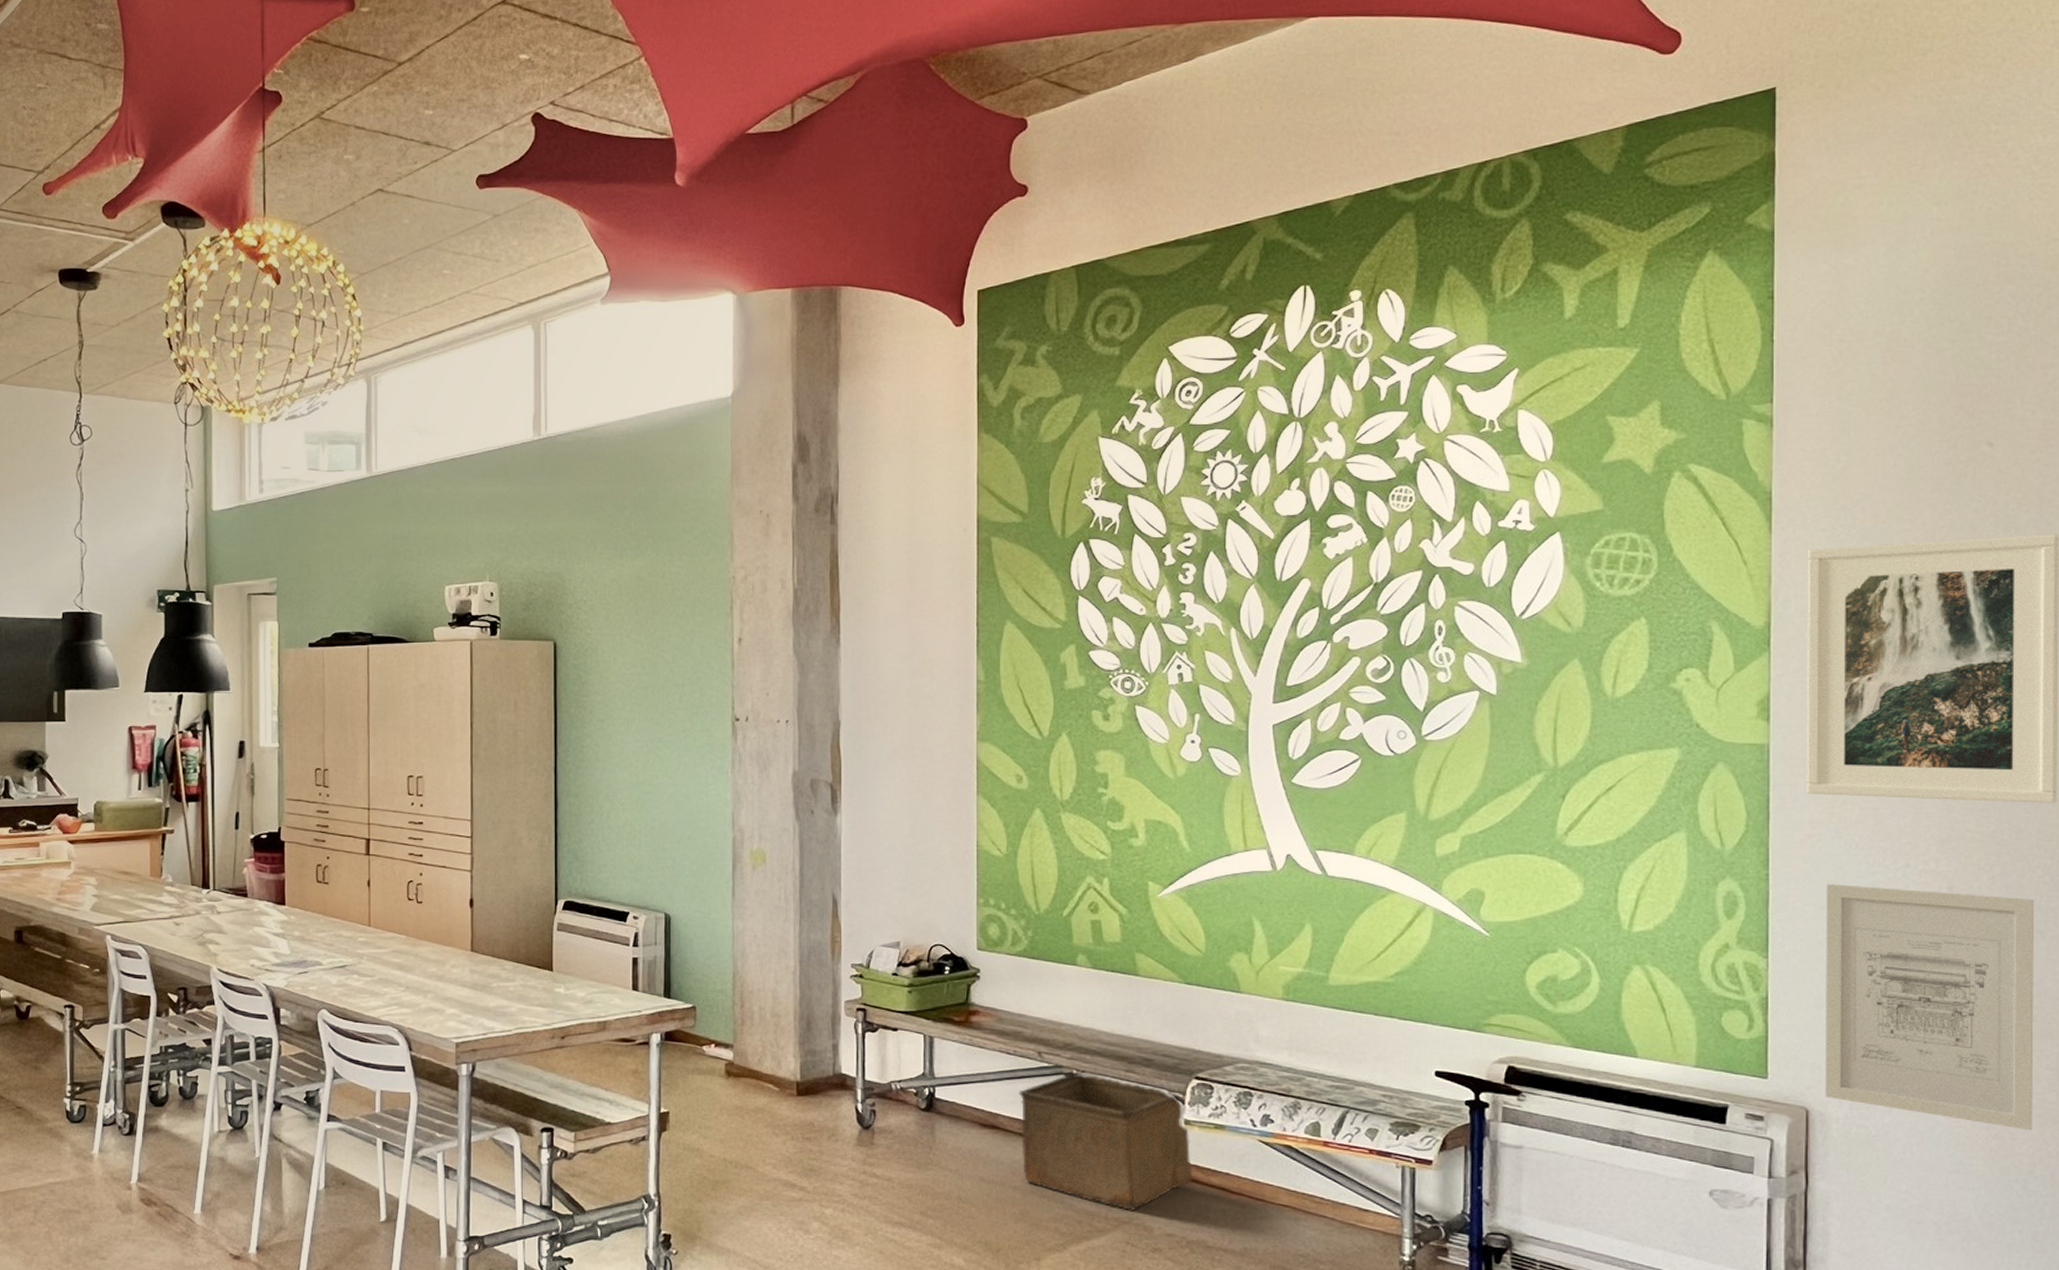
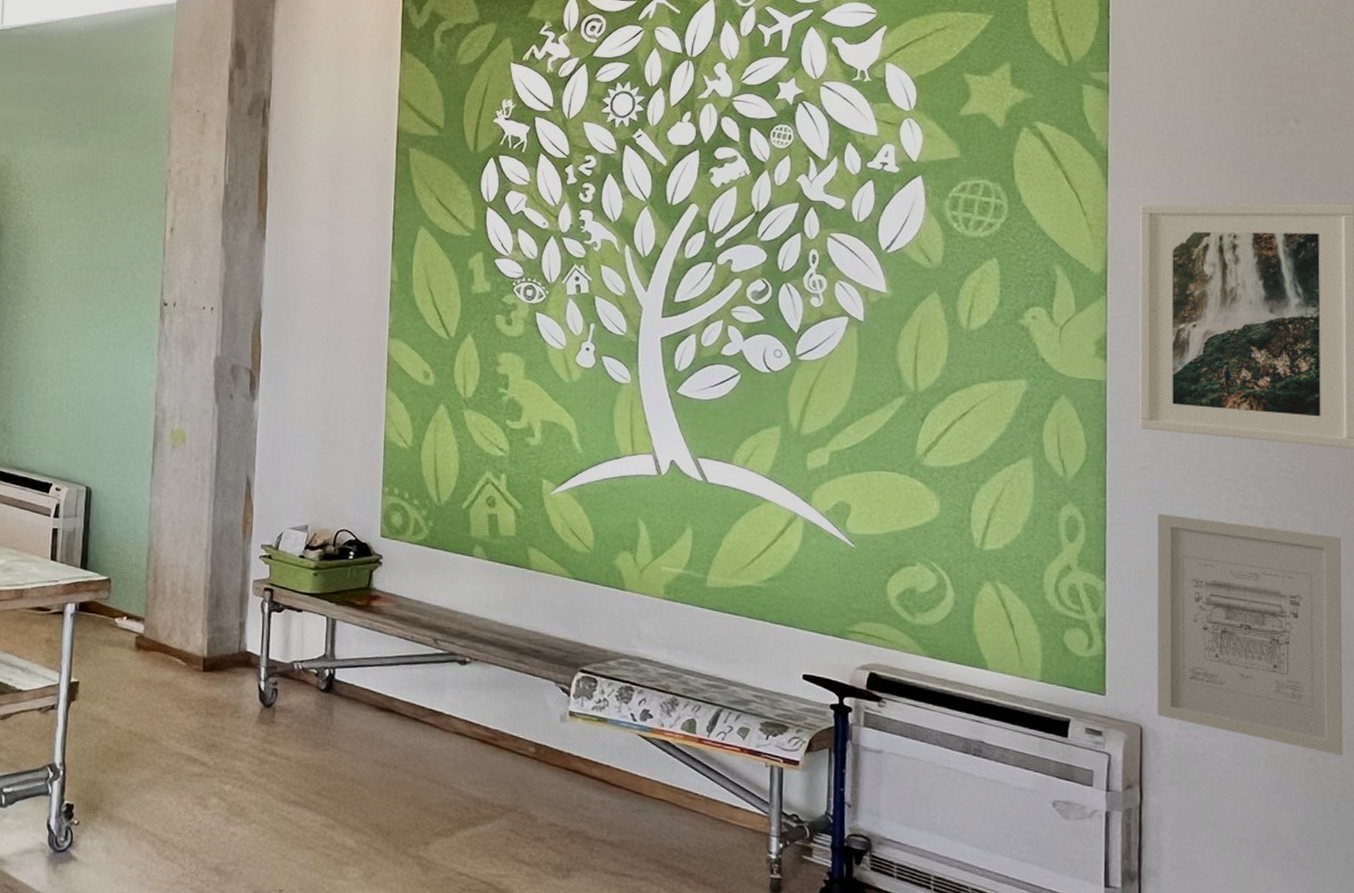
storage bin: present [1019,1072,1193,1211] -> none [414,660,576,799]

